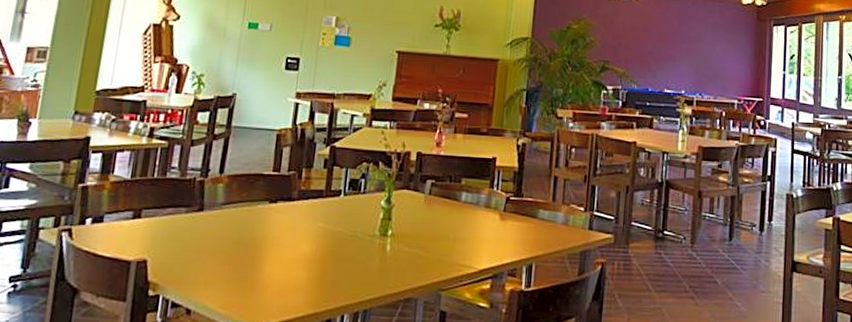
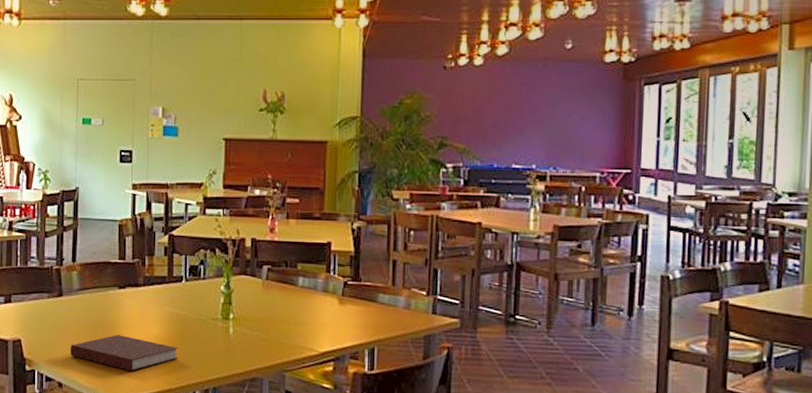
notebook: none [204,253,329,294] -> present [70,335,178,371]

